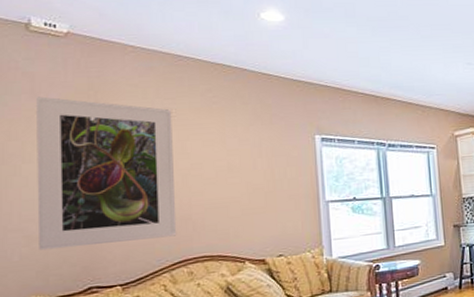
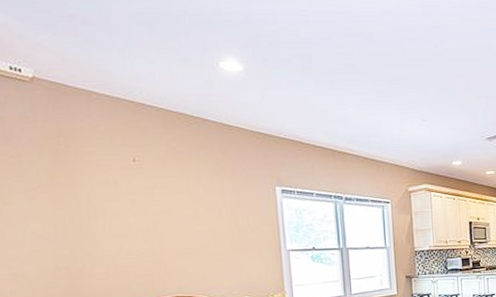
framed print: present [37,96,177,251] -> none [10,141,151,287]

